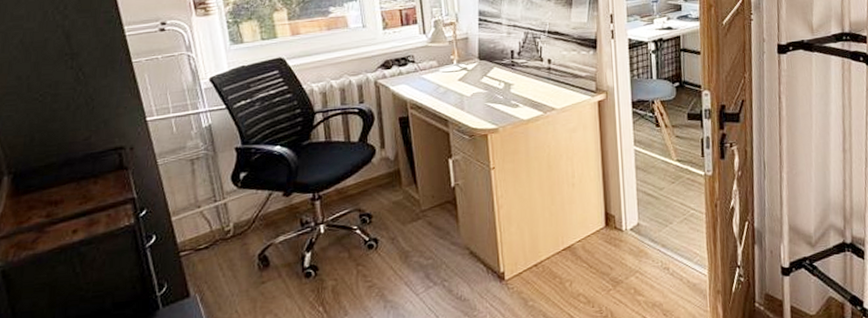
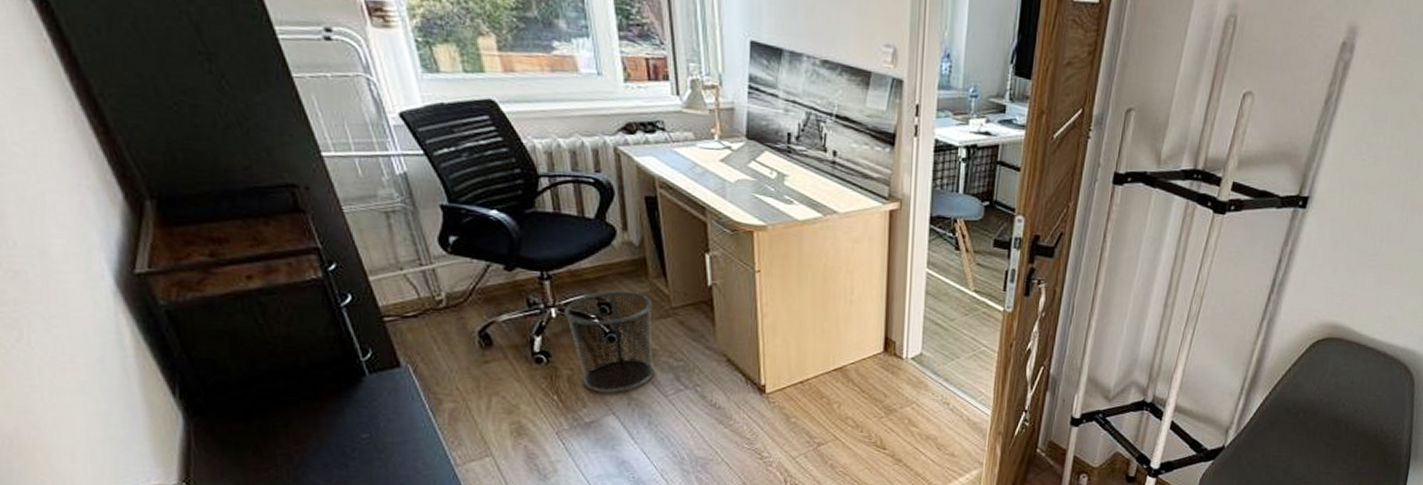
waste bin: none [331,200,407,299] -> present [564,290,654,393]

